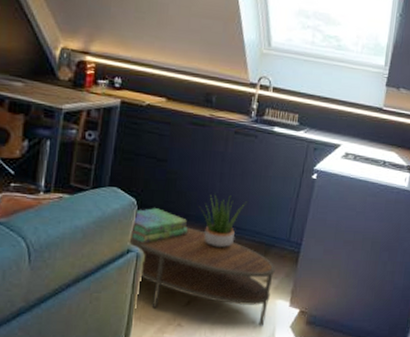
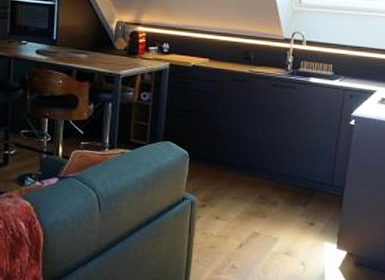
coffee table: present [129,227,275,326] -> none [184,175,321,268]
stack of books: present [131,208,188,244] -> none [185,159,236,191]
potted plant: present [198,195,248,248] -> none [243,144,290,193]

